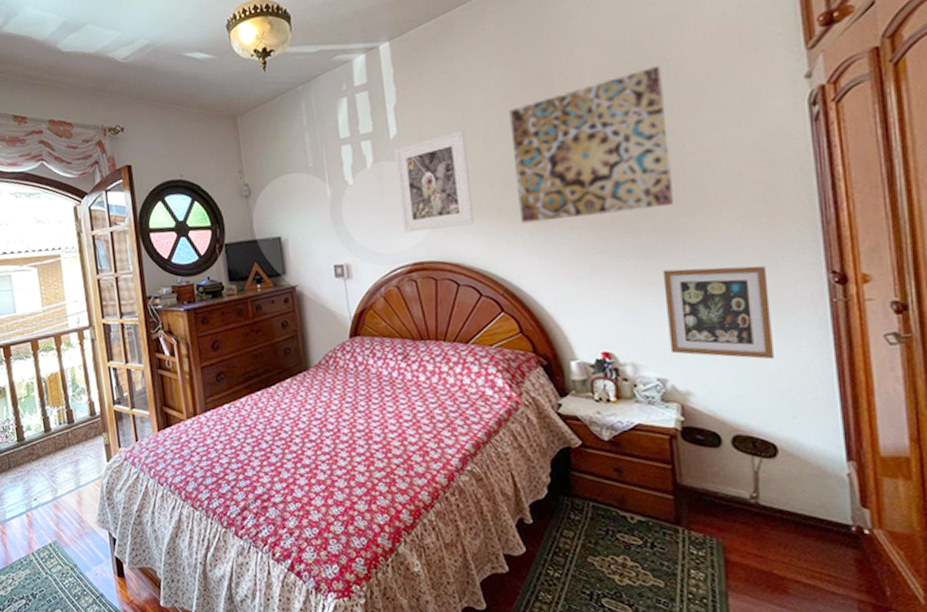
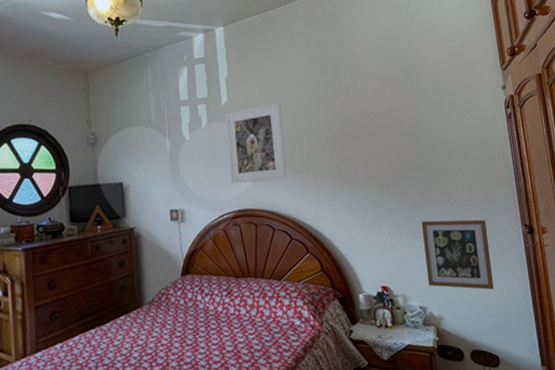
wall art: present [509,66,673,224] -> none [313,70,427,181]

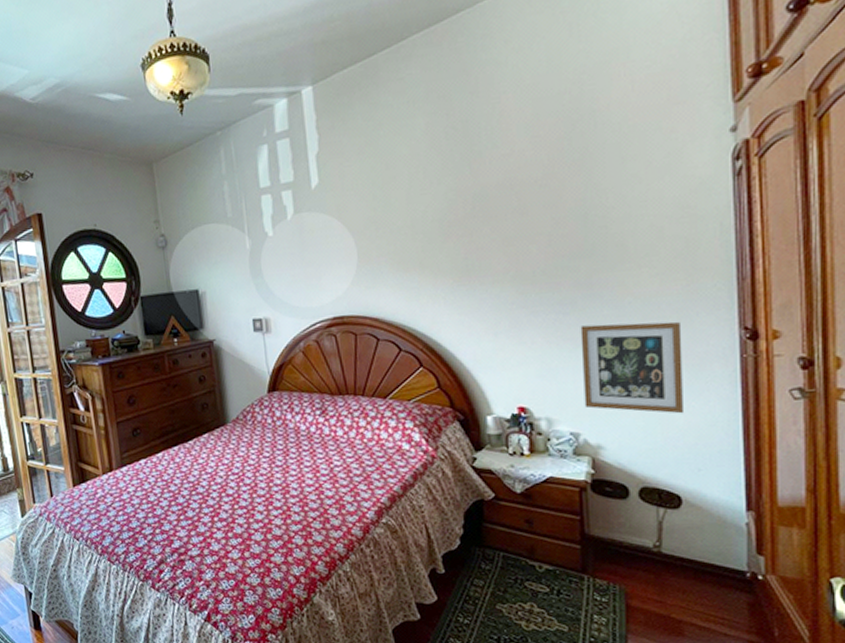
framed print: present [224,102,287,184] -> none [315,180,396,287]

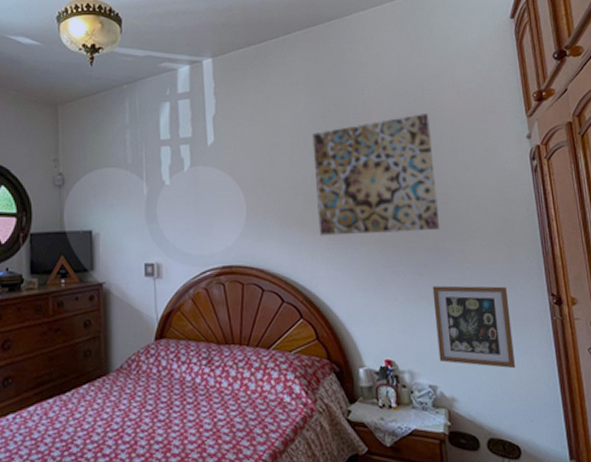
wall art: none [433,117,595,278] -> present [312,114,439,236]

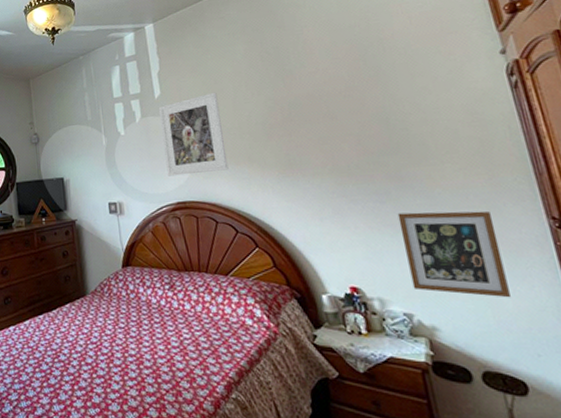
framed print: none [210,145,280,237] -> present [158,92,229,177]
wall art: present [312,114,439,236] -> none [253,43,400,170]

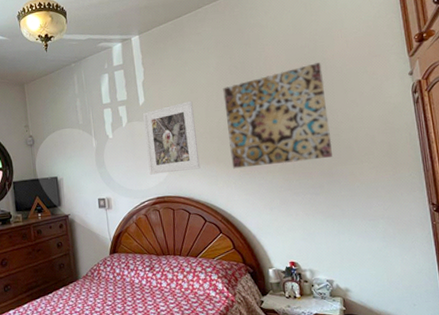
wall art: none [253,43,400,170] -> present [223,62,332,169]
picture frame: present [397,211,511,298] -> none [327,199,400,265]

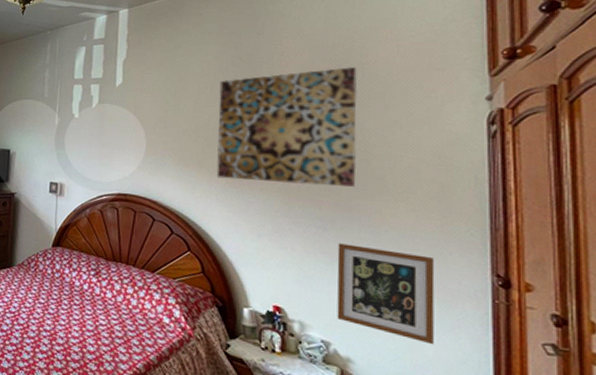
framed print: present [142,100,200,175] -> none [113,90,180,170]
picture frame: none [327,199,400,265] -> present [337,243,435,345]

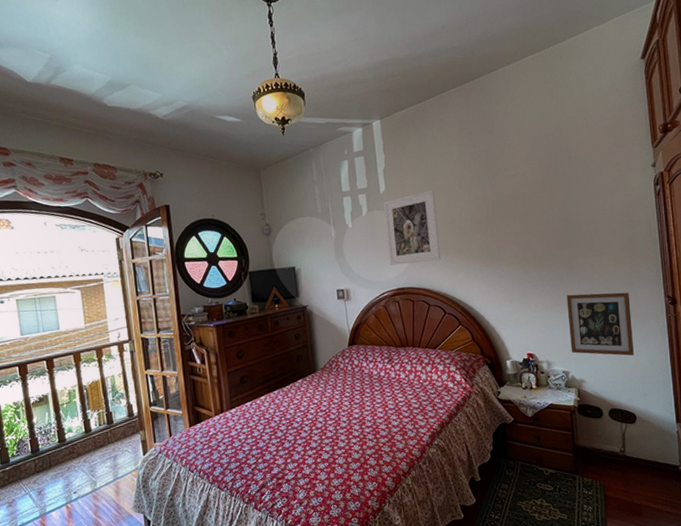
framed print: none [113,90,180,170] -> present [383,189,441,266]
wall art: present [216,67,358,187] -> none [465,152,573,260]

